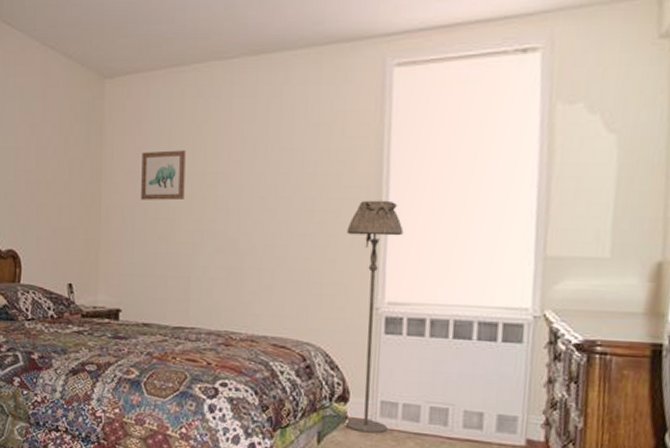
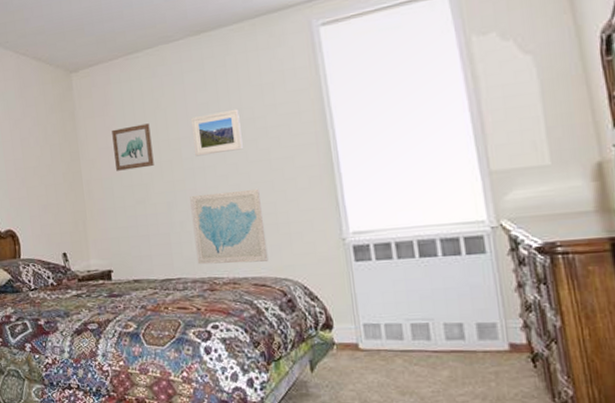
wall art: none [215,239,296,323] -> present [190,188,269,265]
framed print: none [232,148,288,196] -> present [191,109,243,157]
floor lamp: present [345,200,404,434] -> none [303,141,375,356]

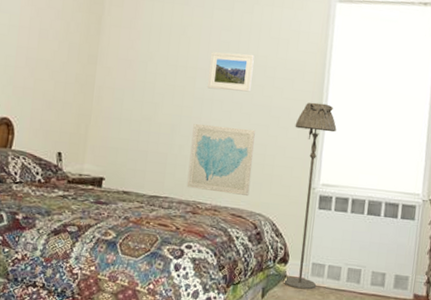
wall art: present [112,123,154,171] -> none [130,44,172,88]
floor lamp: none [303,141,375,356] -> present [284,102,337,290]

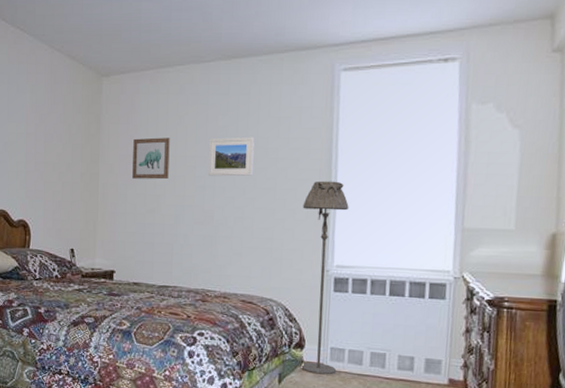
wall art: none [130,44,172,88] -> present [132,137,170,180]
wall art: present [186,124,256,197] -> none [194,212,261,282]

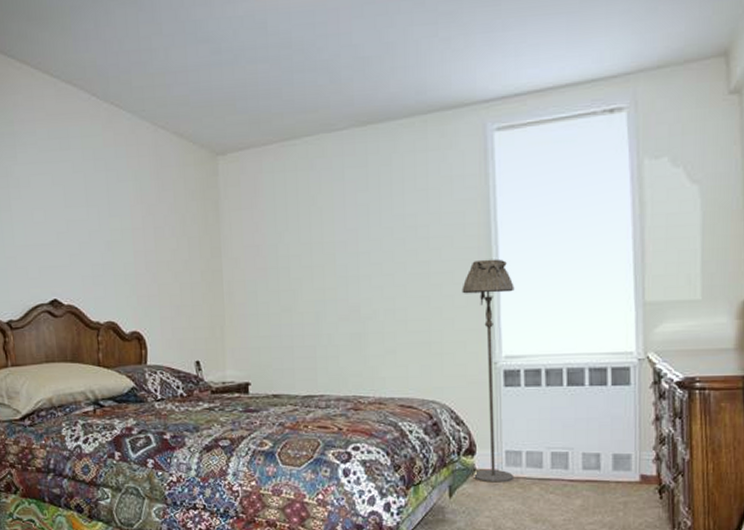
wall art: present [132,137,170,180] -> none [260,222,305,273]
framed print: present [208,137,255,177] -> none [349,214,402,264]

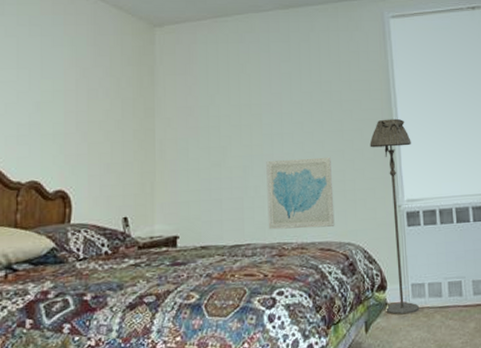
wall art: none [340,303,417,383] -> present [266,157,335,230]

